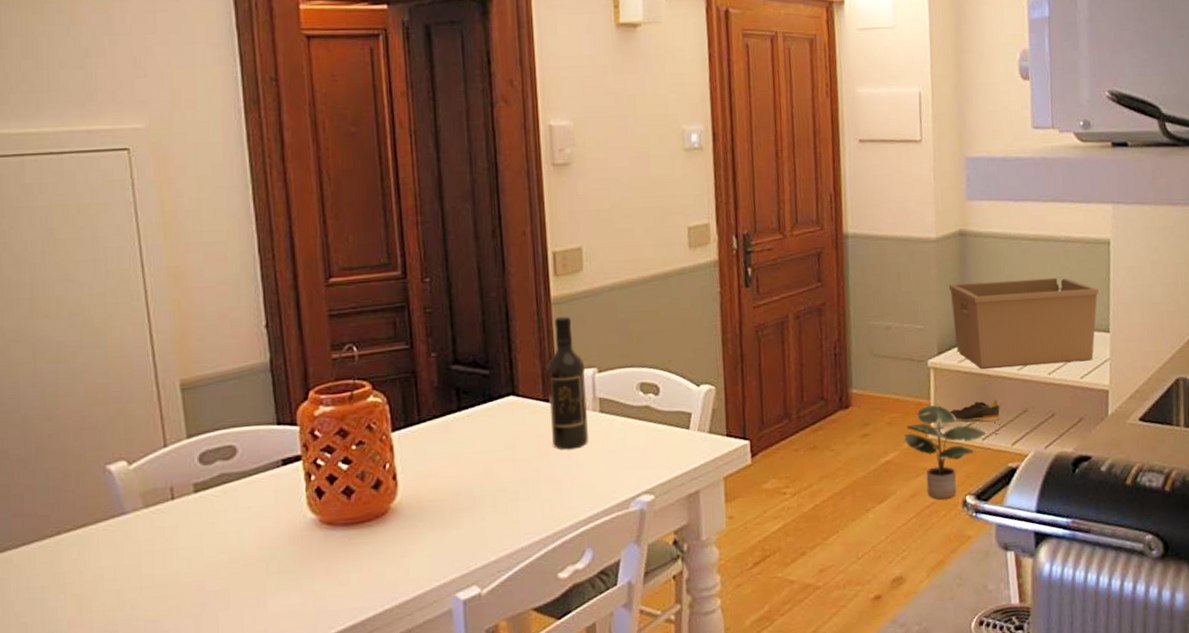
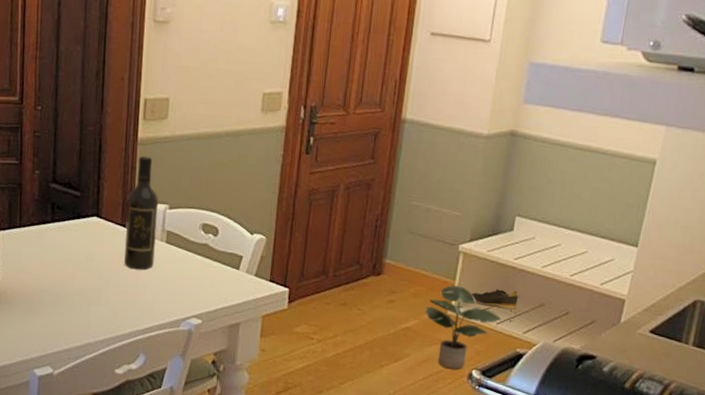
hamper: present [949,277,1099,369] -> none [488,180,635,270]

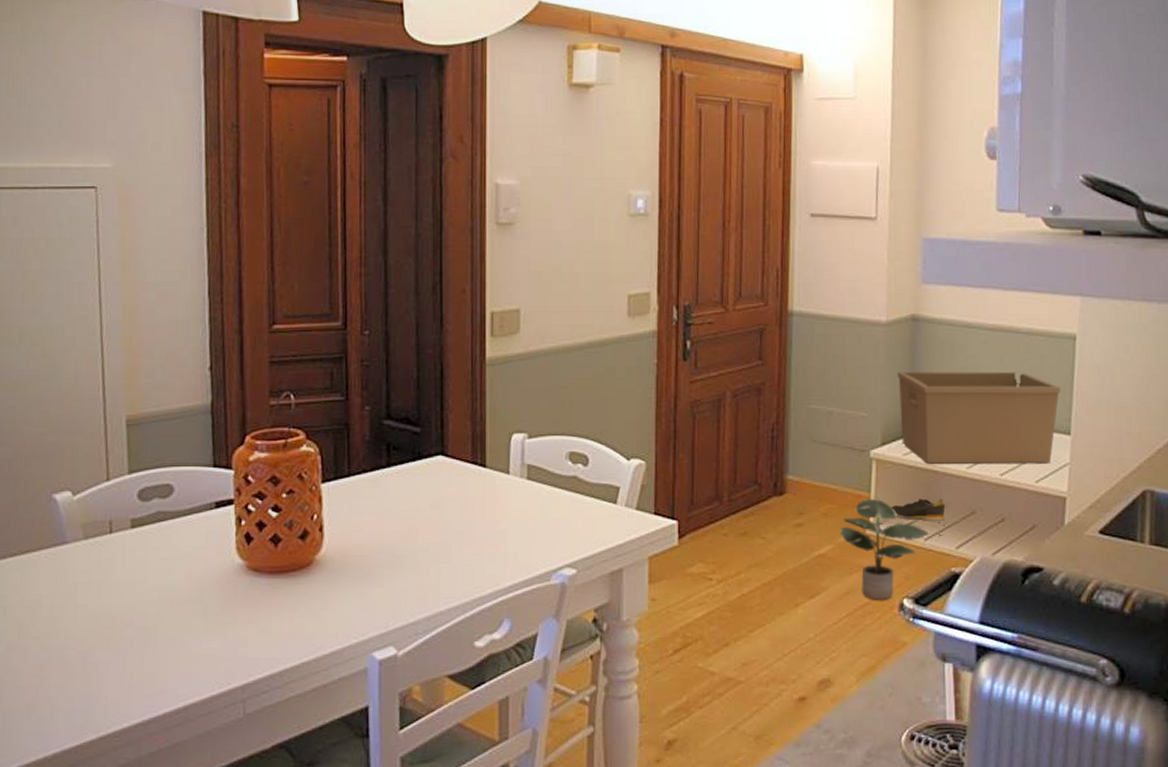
wine bottle: present [124,156,158,270] -> none [476,378,514,515]
hamper: none [488,180,635,270] -> present [898,371,1061,464]

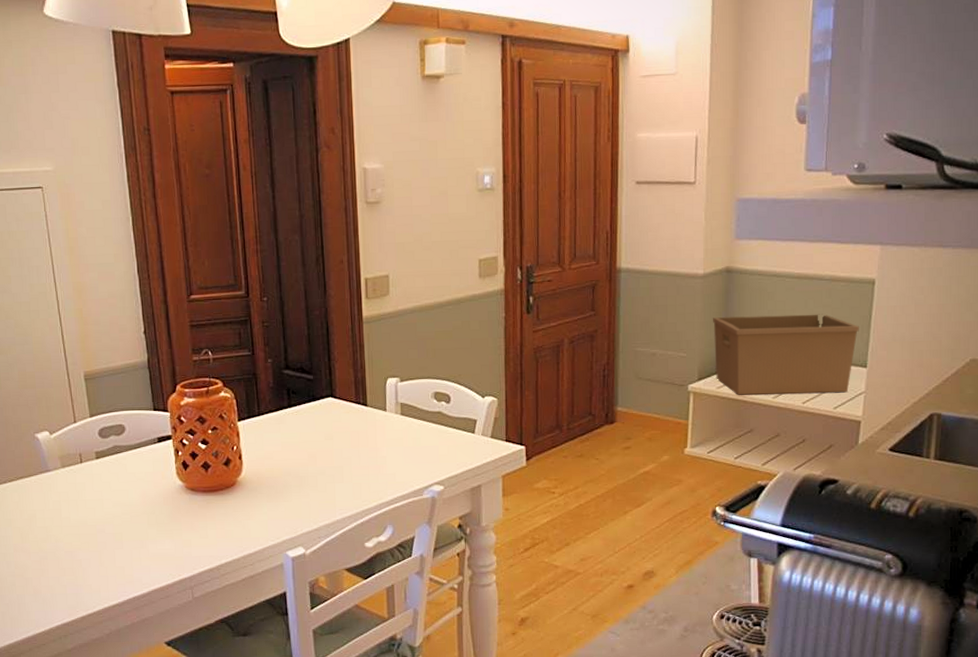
potted plant: present [840,499,930,601] -> none [662,425,739,509]
shoe: present [891,498,945,536] -> none [706,424,753,455]

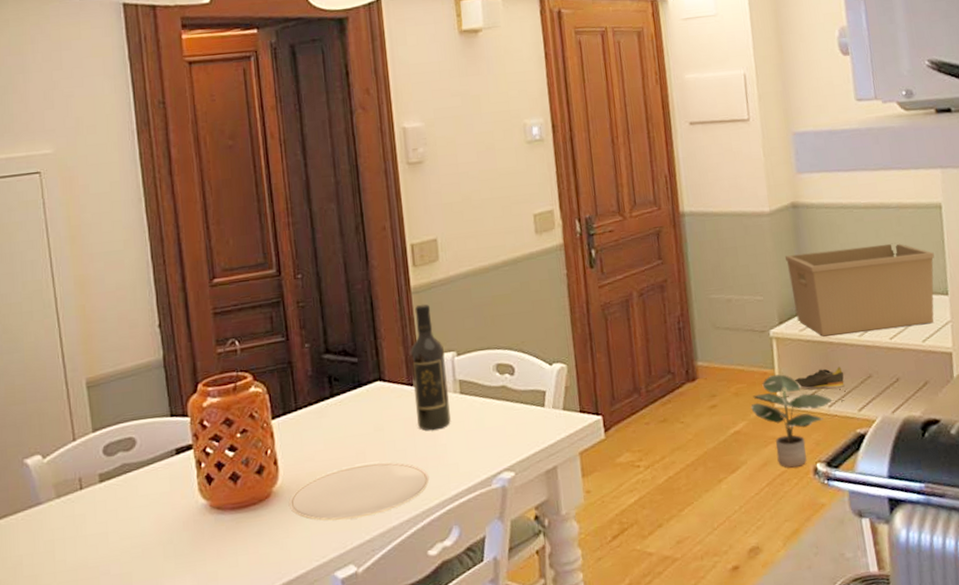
plate: none [251,466,370,511] -> present [289,462,430,521]
wine bottle: none [358,333,391,444] -> present [409,304,451,431]
potted plant: none [662,425,739,509] -> present [751,374,833,468]
shoe: none [706,424,753,455] -> present [795,366,845,401]

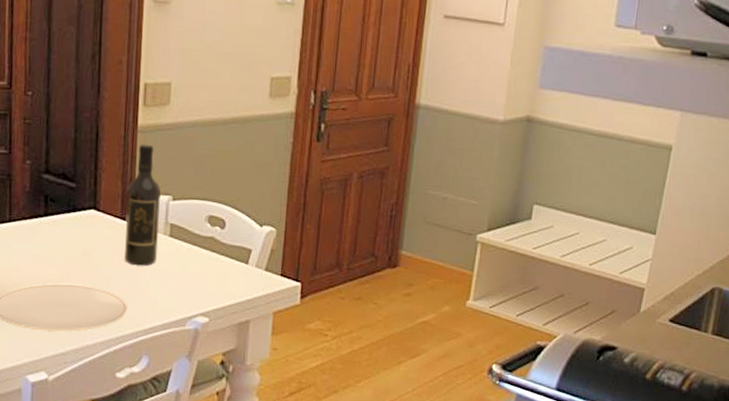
potted plant: present [751,374,833,468] -> none [443,277,522,365]
hamper: present [785,242,935,337] -> none [506,167,652,258]
shoe: present [795,366,845,401] -> none [490,280,537,313]

